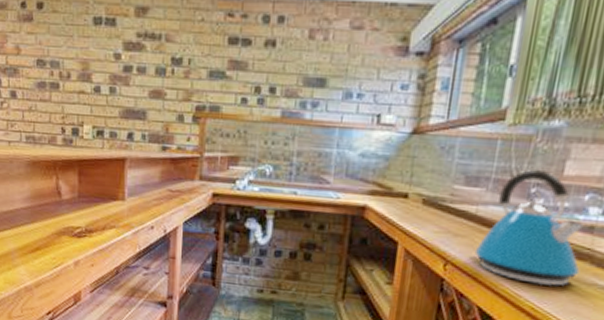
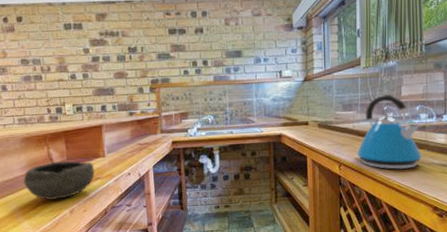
bowl: none [24,196,110,246] -> present [23,161,95,201]

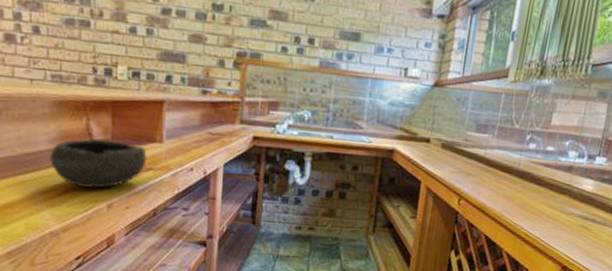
kettle: present [357,95,422,170] -> none [482,120,565,216]

